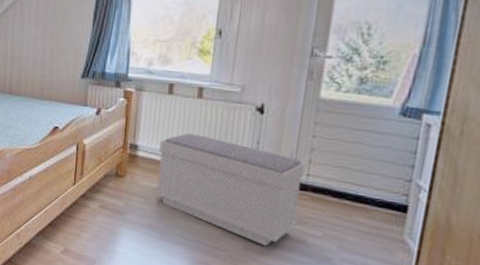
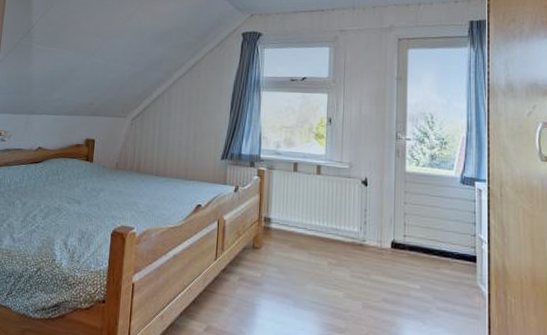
bench: present [155,133,306,246] -> none [287,205,402,302]

